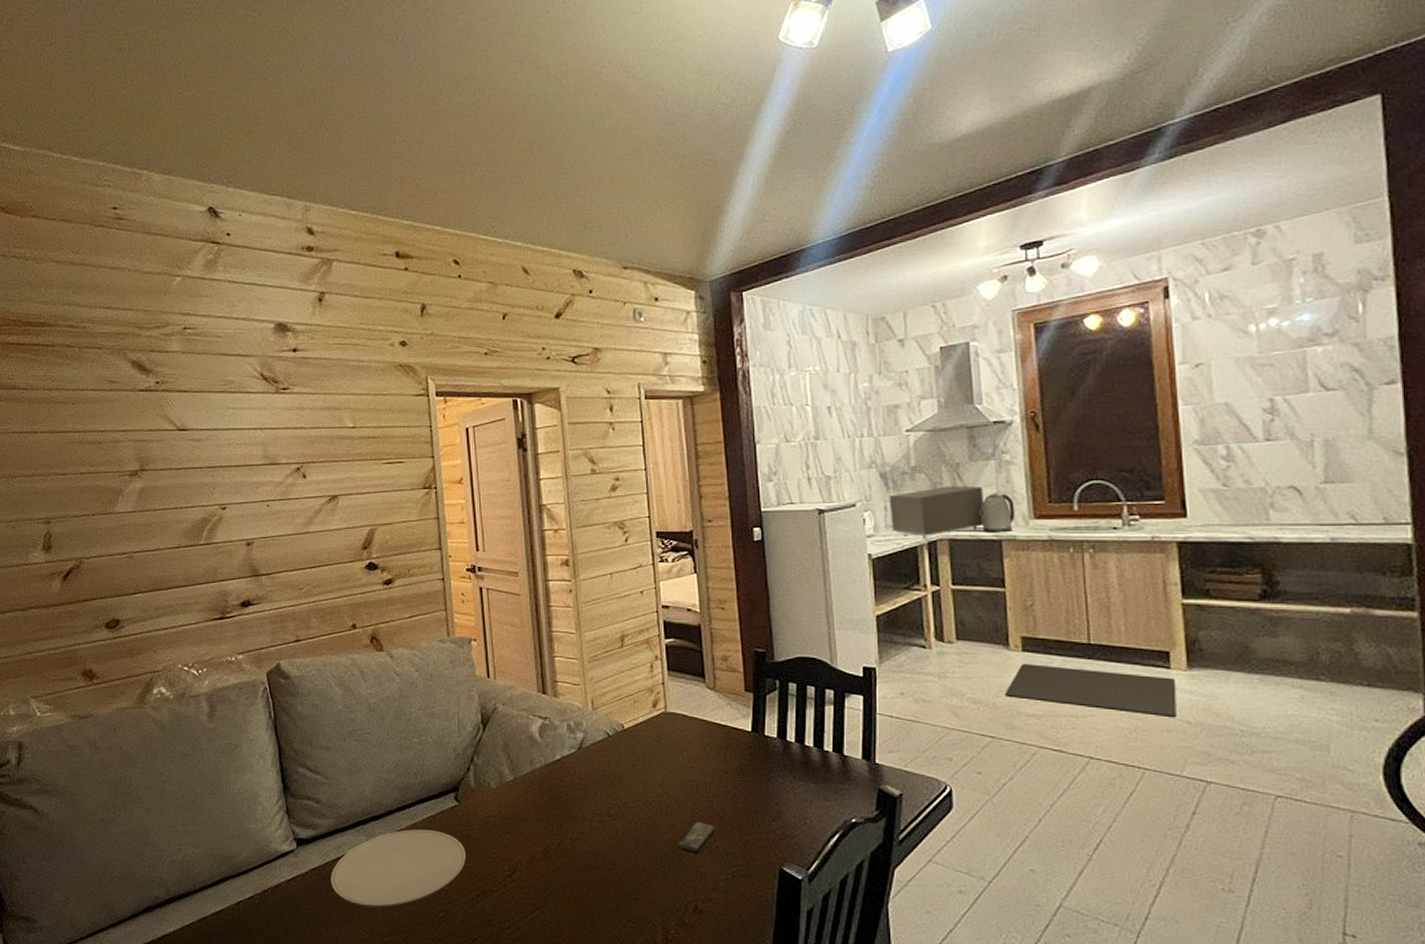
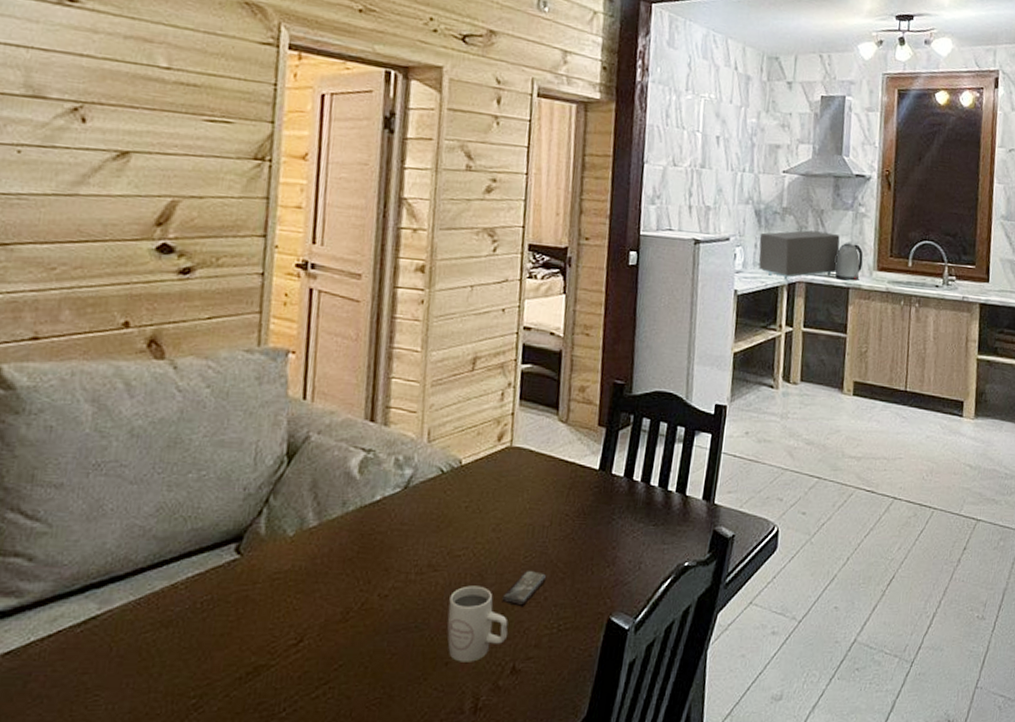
plate: present [331,829,467,908] -> none [32,591,241,700]
mug: none [630,833,687,900] -> present [446,585,509,662]
floor mat: present [1004,663,1176,717] -> none [833,406,965,461]

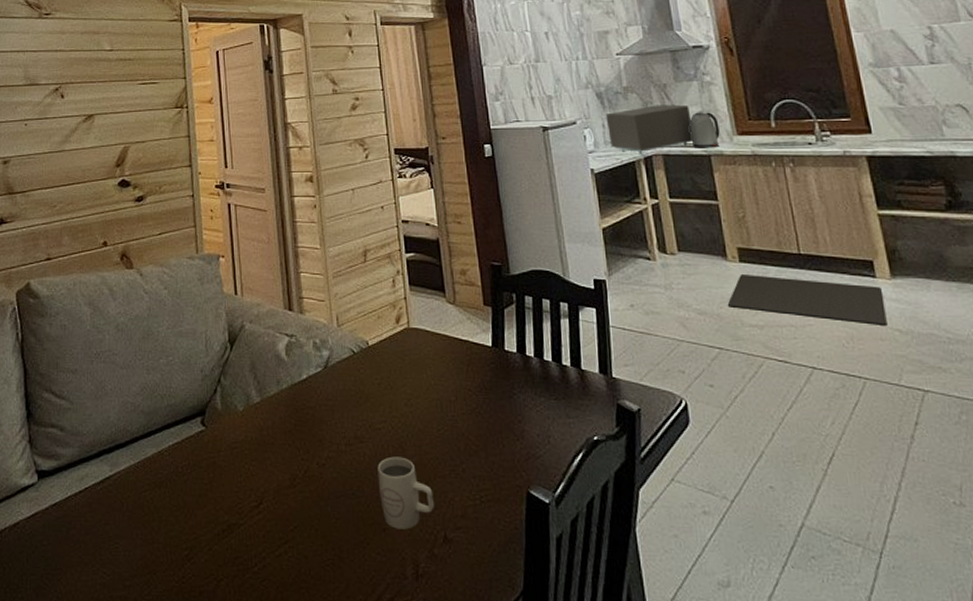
mobile phone: present [502,570,547,606] -> none [424,442,462,477]
floor mat: none [833,406,965,461] -> present [727,273,887,325]

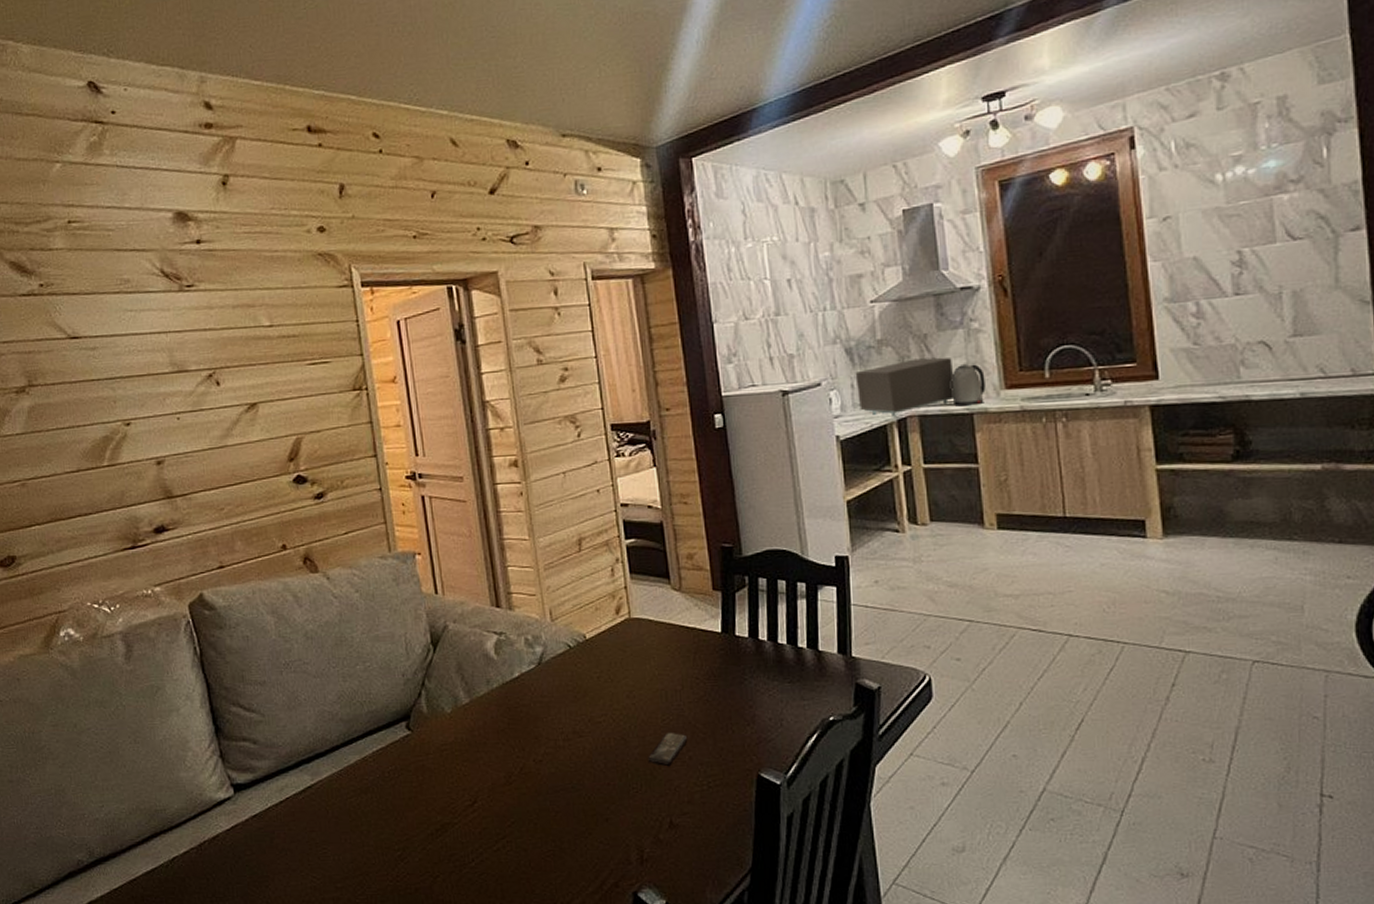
mug: present [377,456,435,530] -> none [598,748,660,818]
mobile phone: none [424,442,462,477] -> present [648,732,688,766]
floor mat: present [727,273,887,325] -> none [981,541,1154,588]

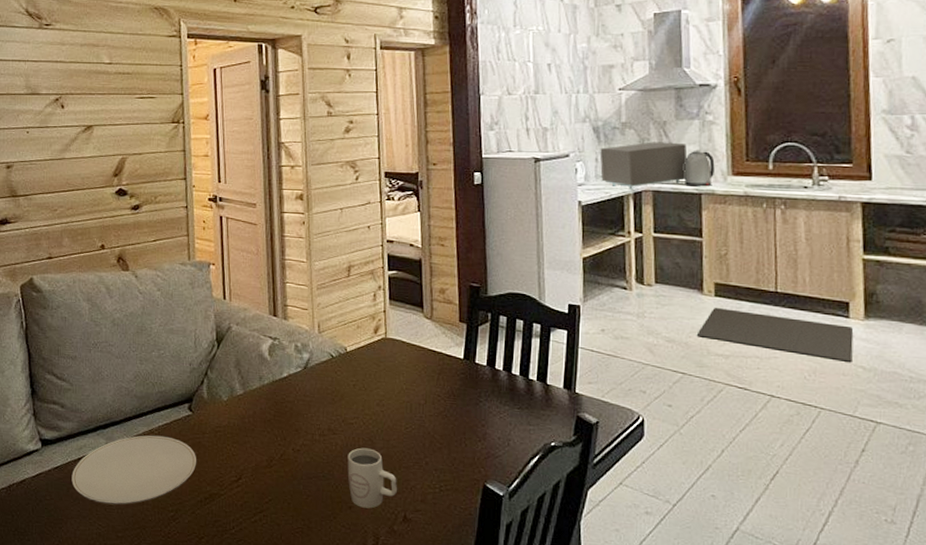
plate: none [274,763,423,852] -> present [71,435,197,505]
mug: none [598,748,660,818] -> present [347,447,398,509]
mobile phone: present [648,732,688,766] -> none [390,439,426,468]
floor mat: none [981,541,1154,588] -> present [696,307,853,362]

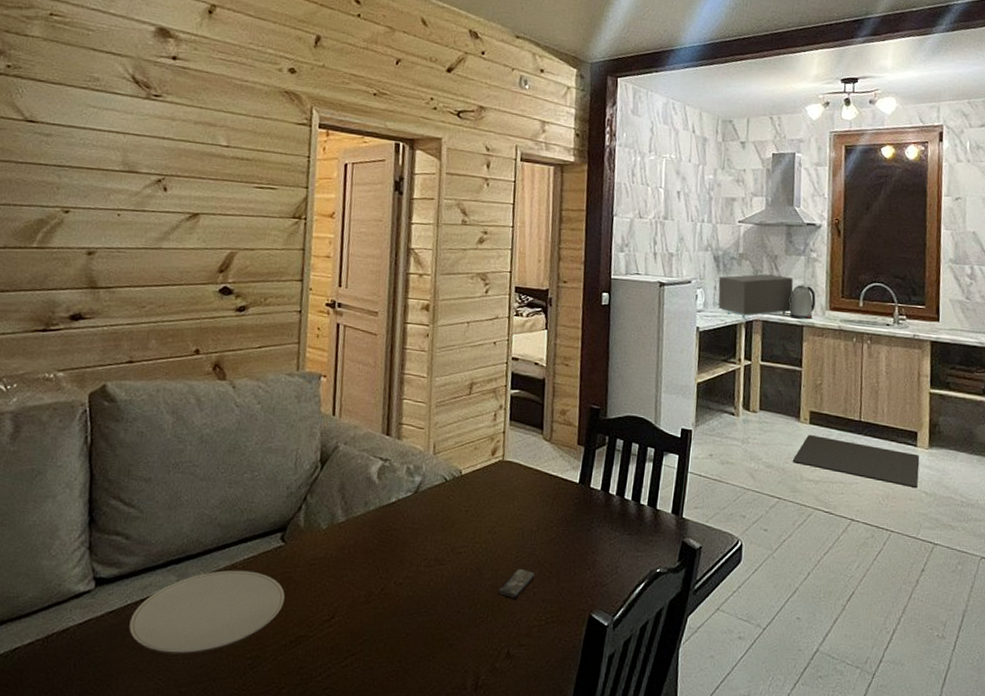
mug: present [347,447,398,509] -> none [451,579,503,646]
mobile phone: none [390,439,426,468] -> present [497,568,536,599]

